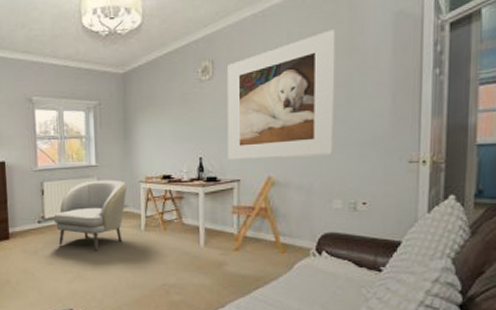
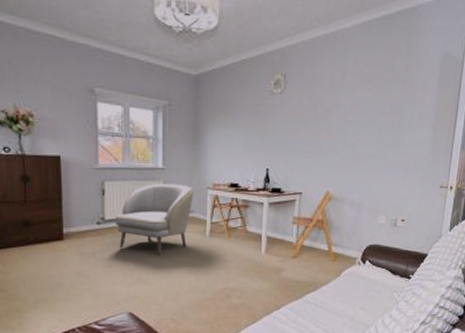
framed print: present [227,29,335,159] -> none [292,61,395,176]

